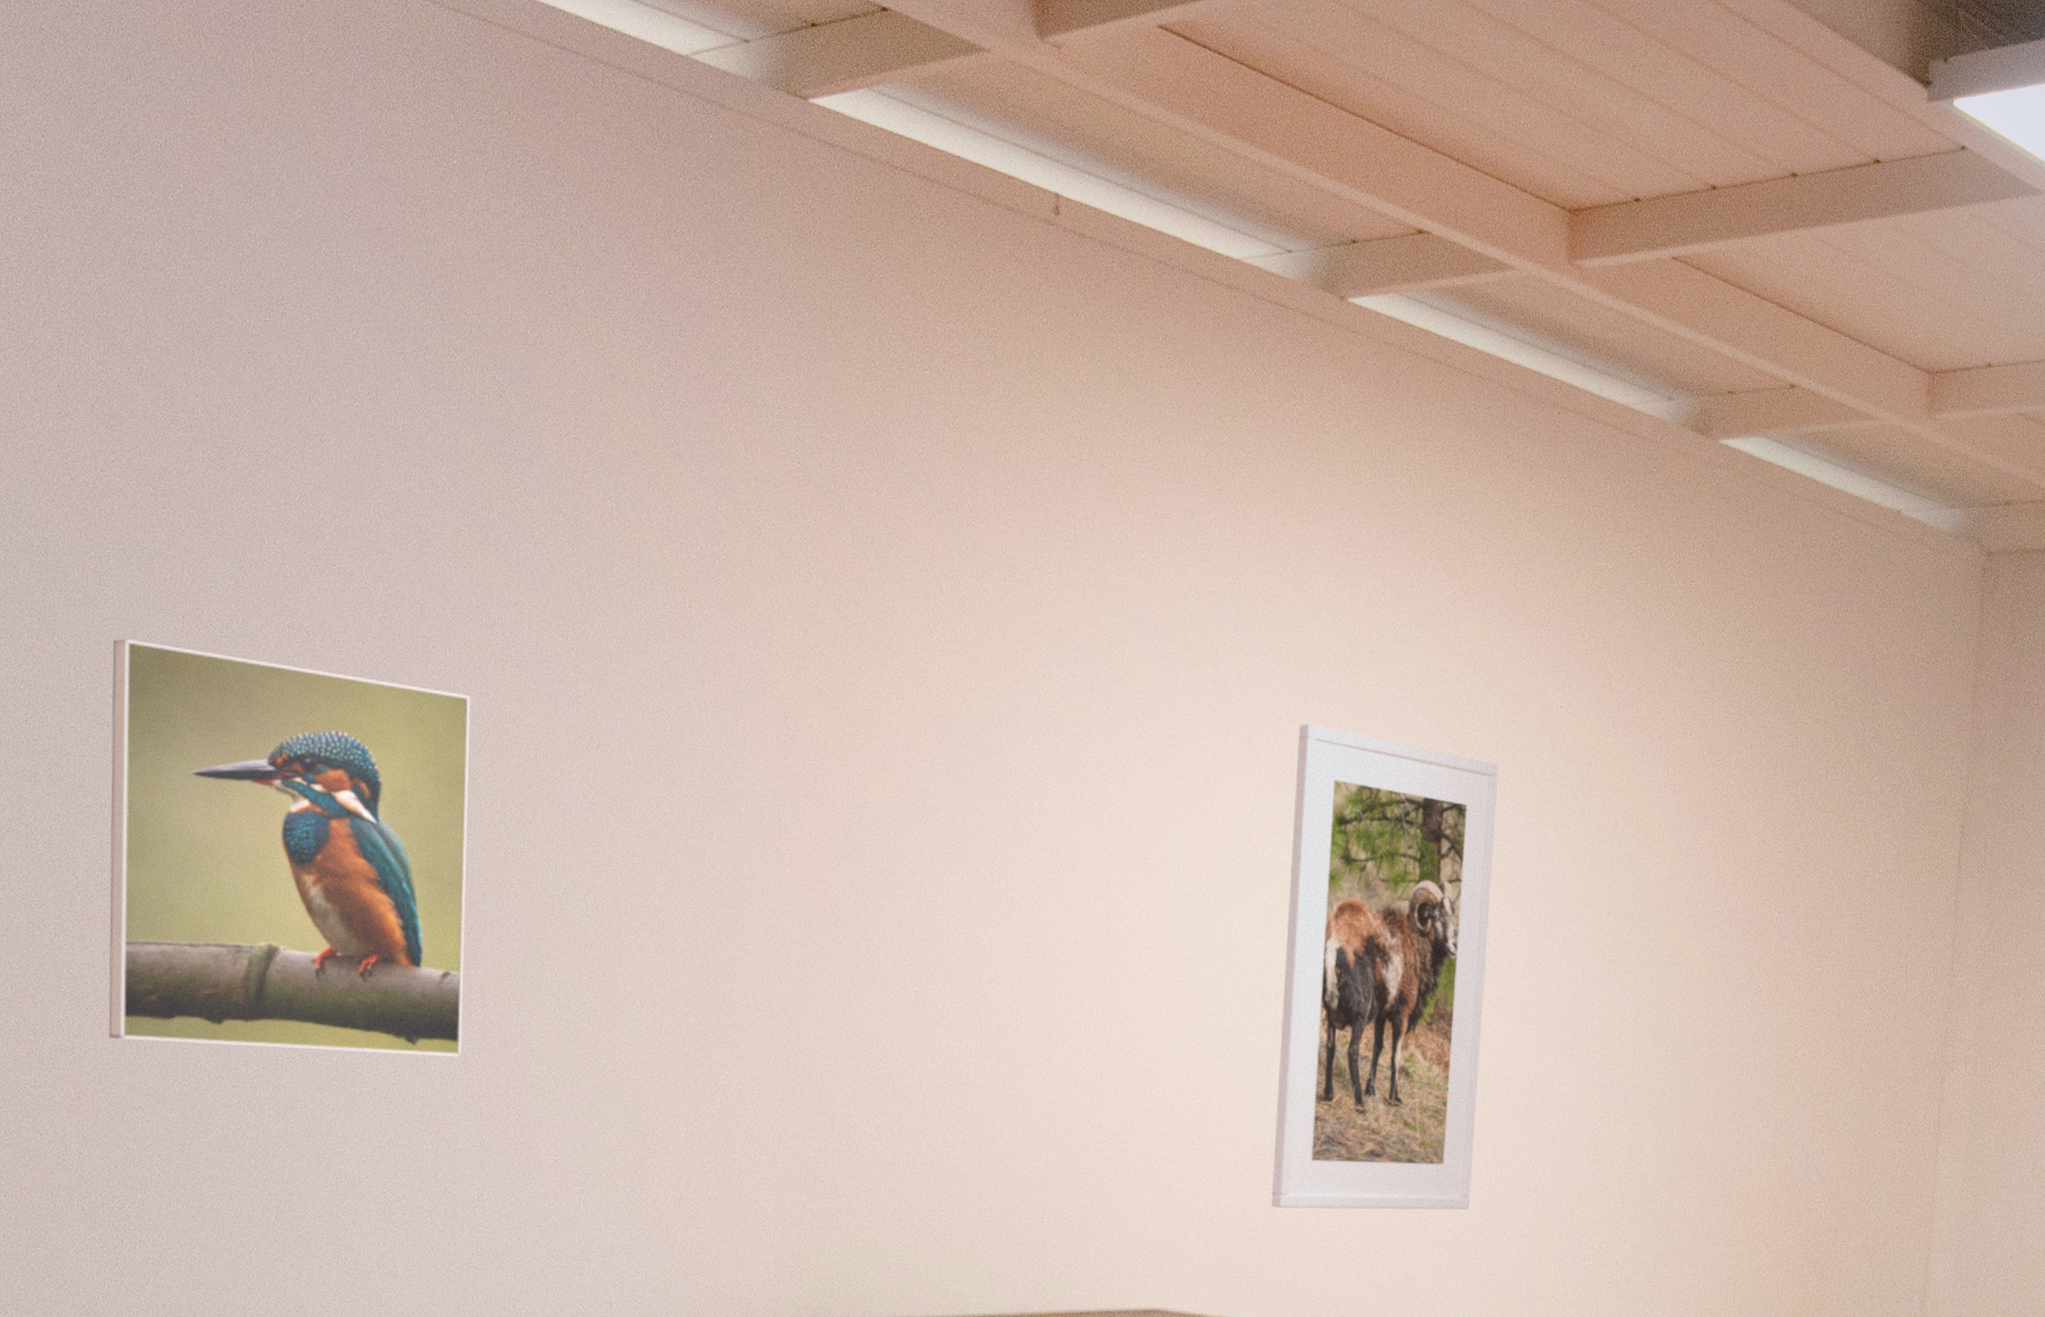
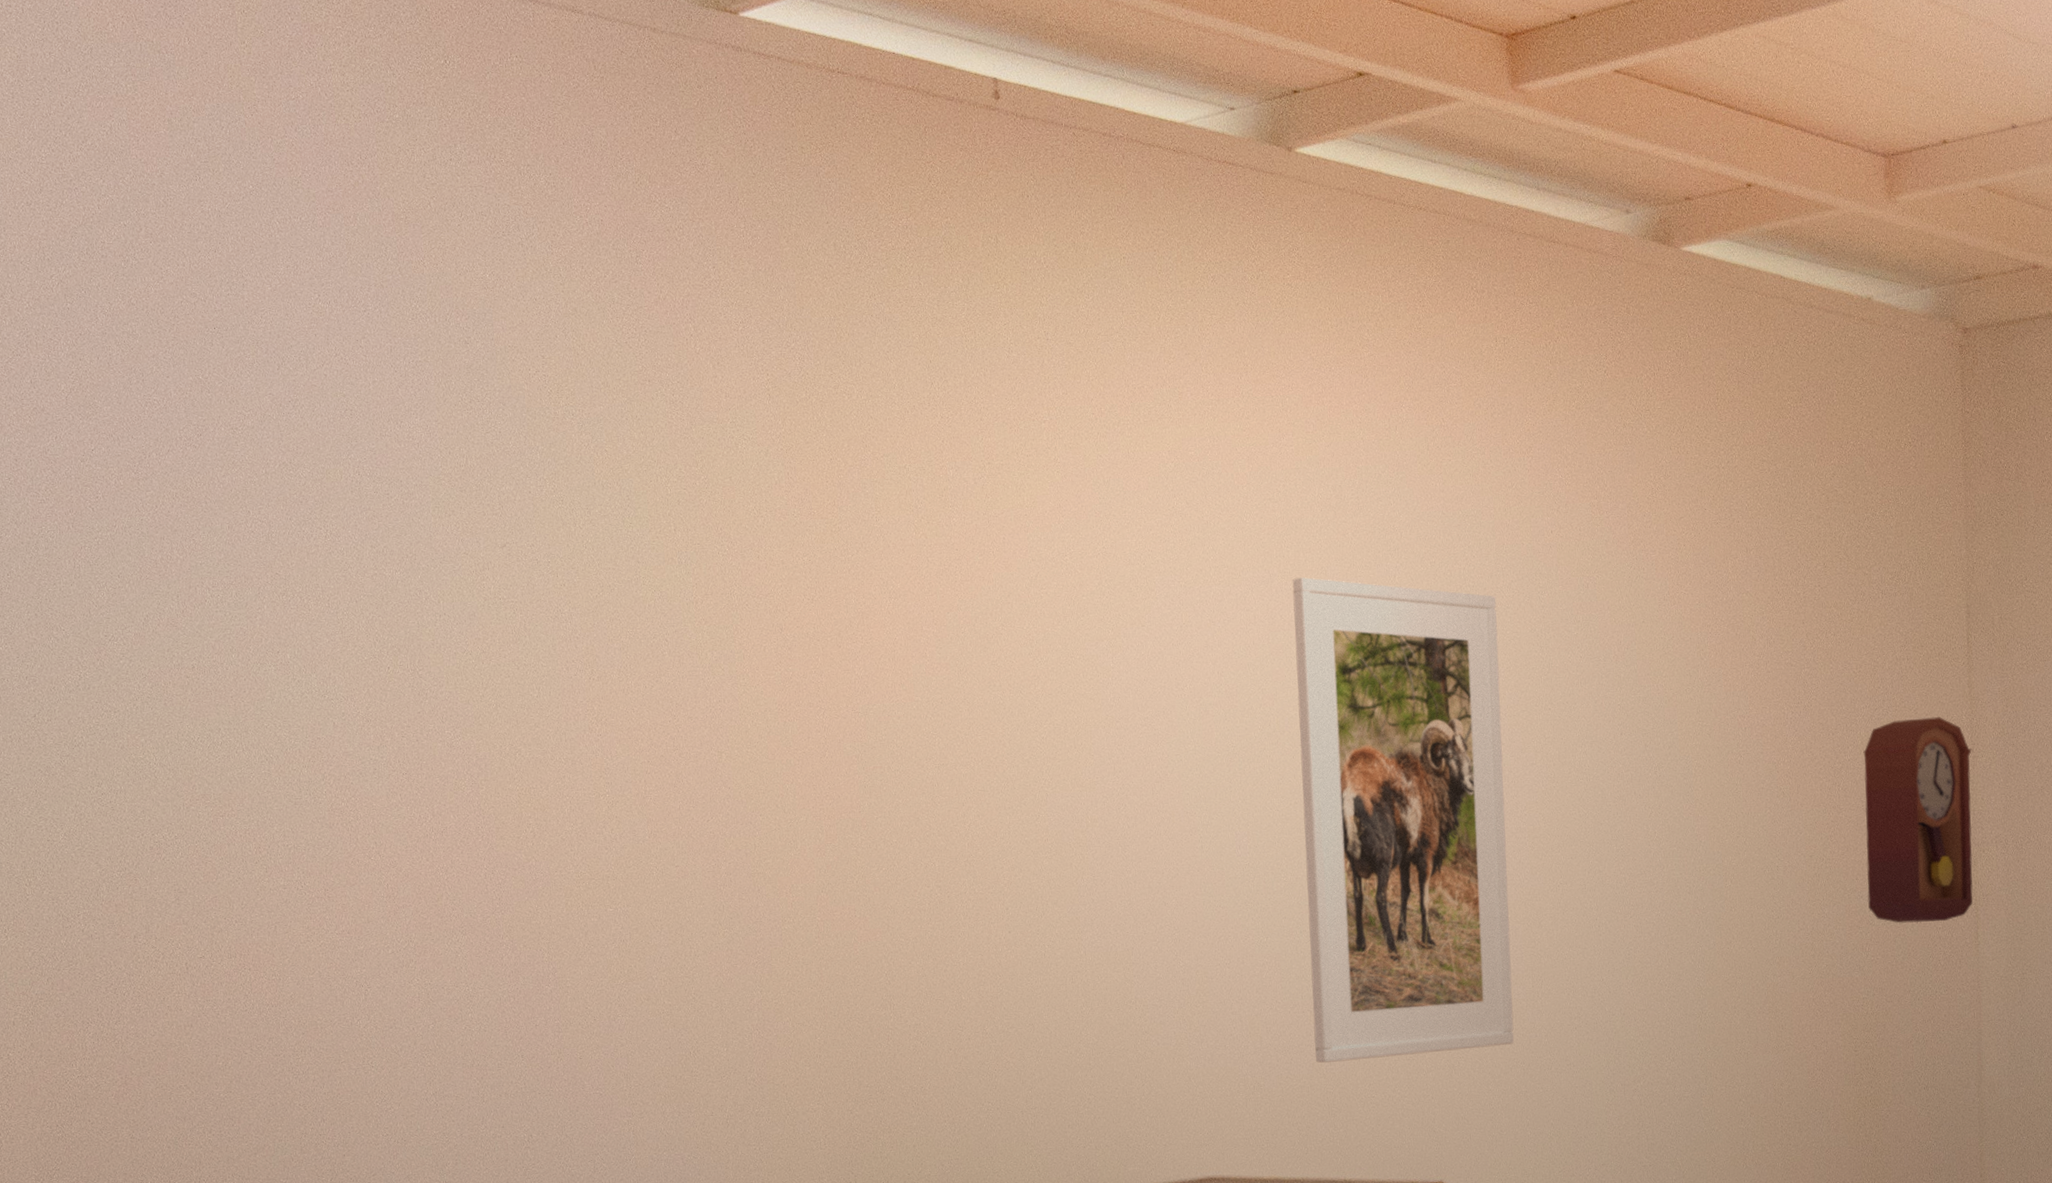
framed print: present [108,638,470,1058] -> none [111,624,497,1022]
pendulum clock: none [1833,931,1951,1135] -> present [1863,717,1973,923]

